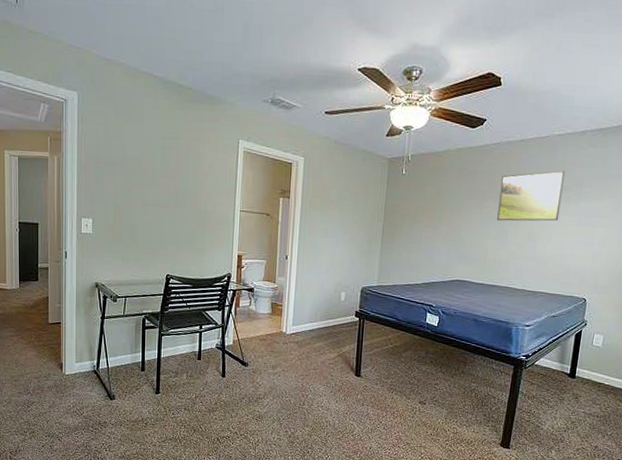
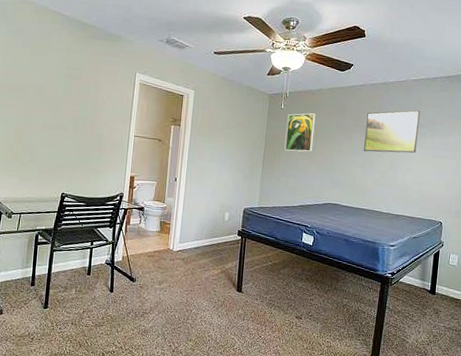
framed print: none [406,178,442,223] -> present [284,113,316,152]

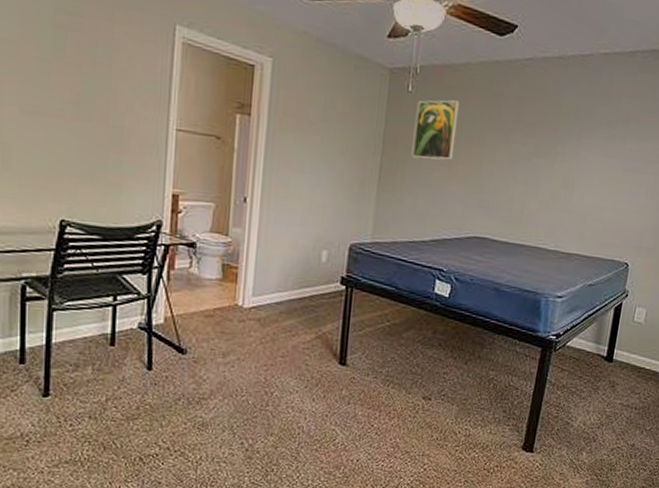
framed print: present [364,110,420,153] -> none [527,100,610,164]

